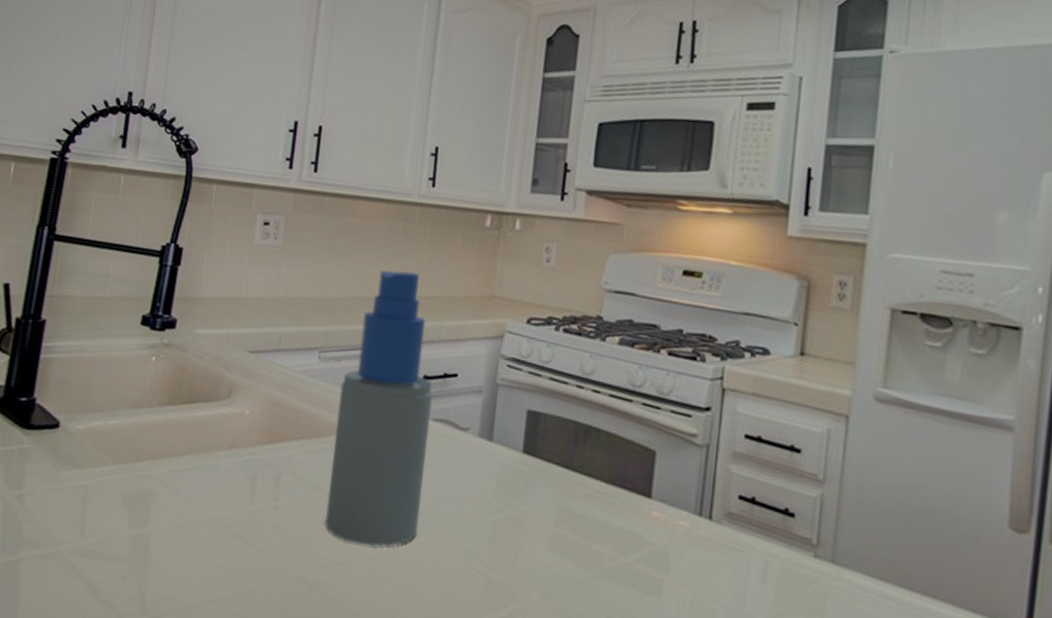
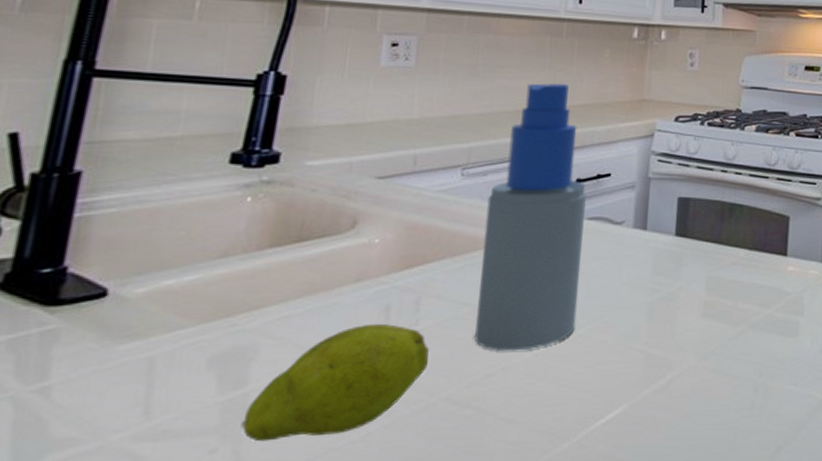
fruit: none [144,490,287,588] -> present [242,323,429,442]

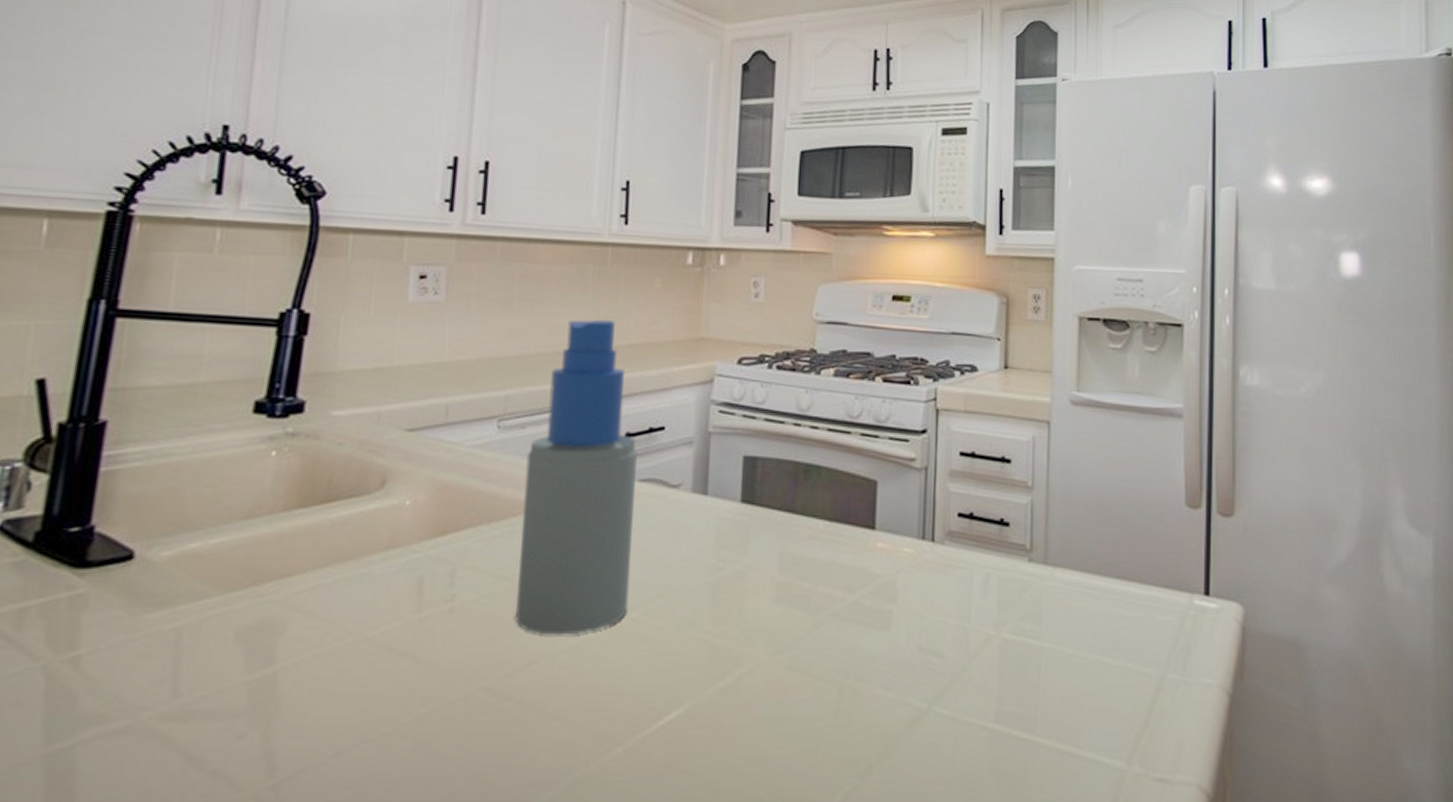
fruit: present [242,323,429,442] -> none [271,598,466,728]

